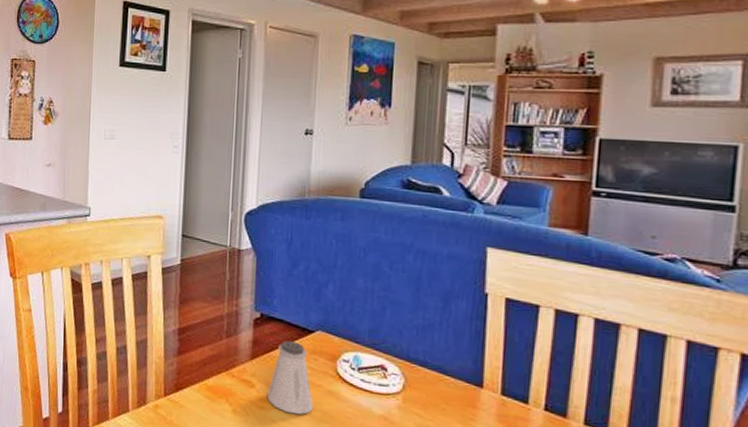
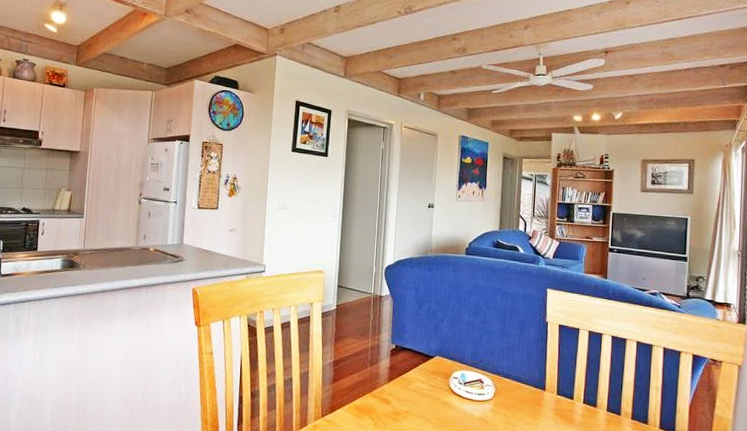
saltshaker: present [267,340,313,415] -> none [399,365,433,423]

